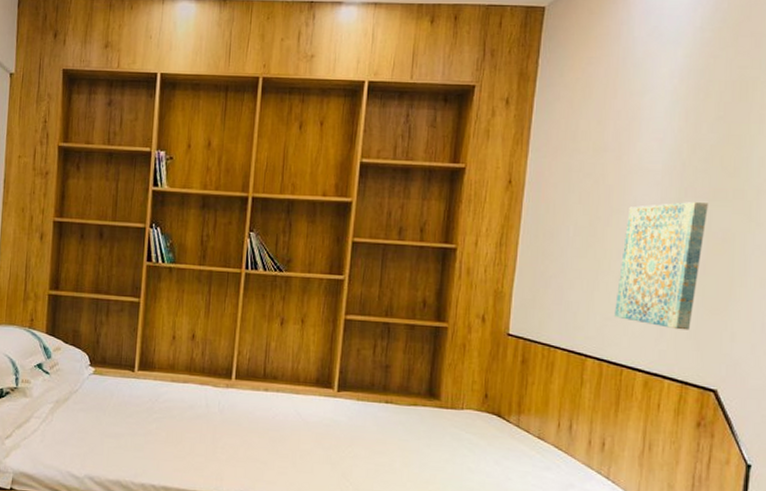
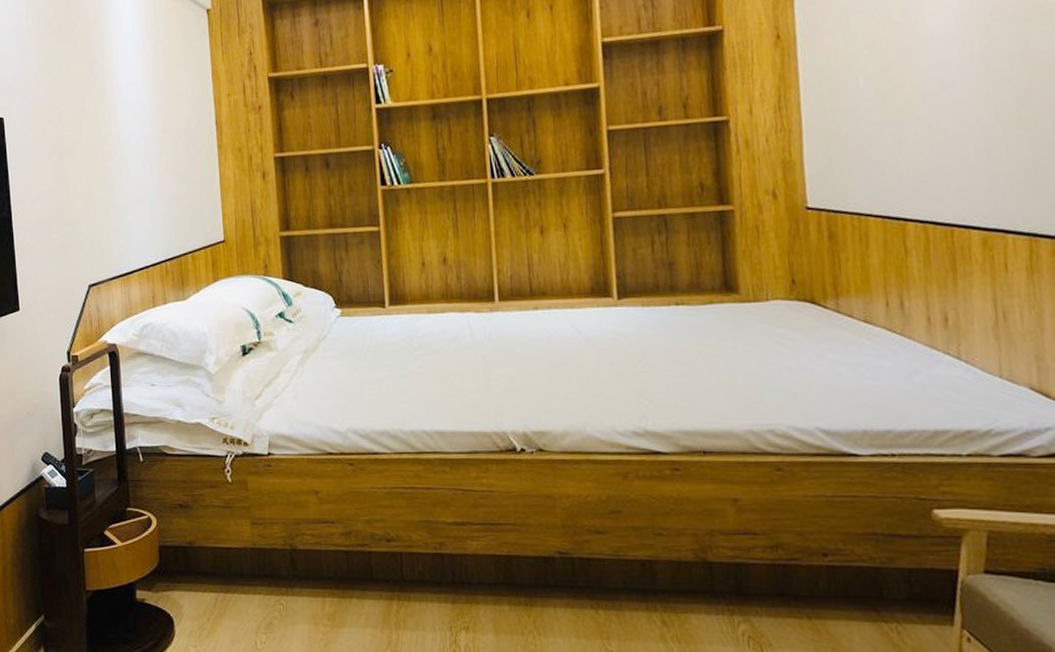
wall art: present [614,202,708,330] -> none [925,24,1027,175]

